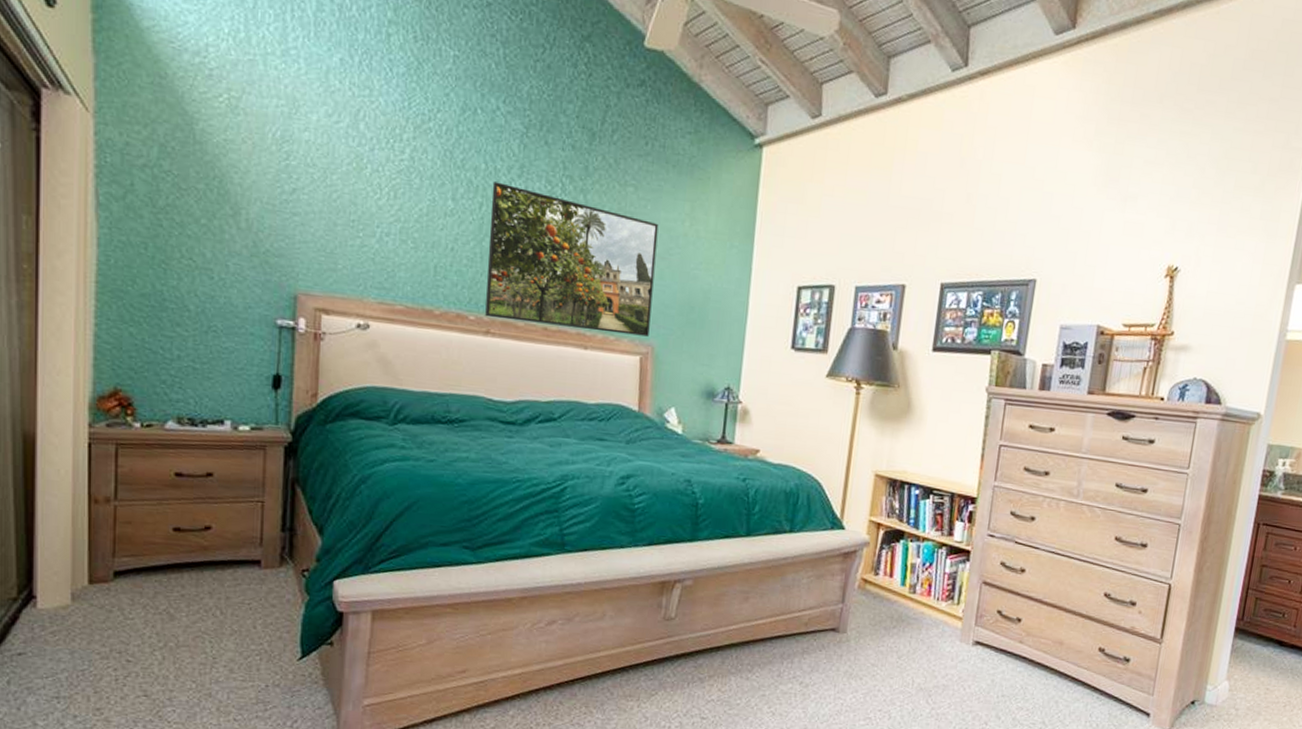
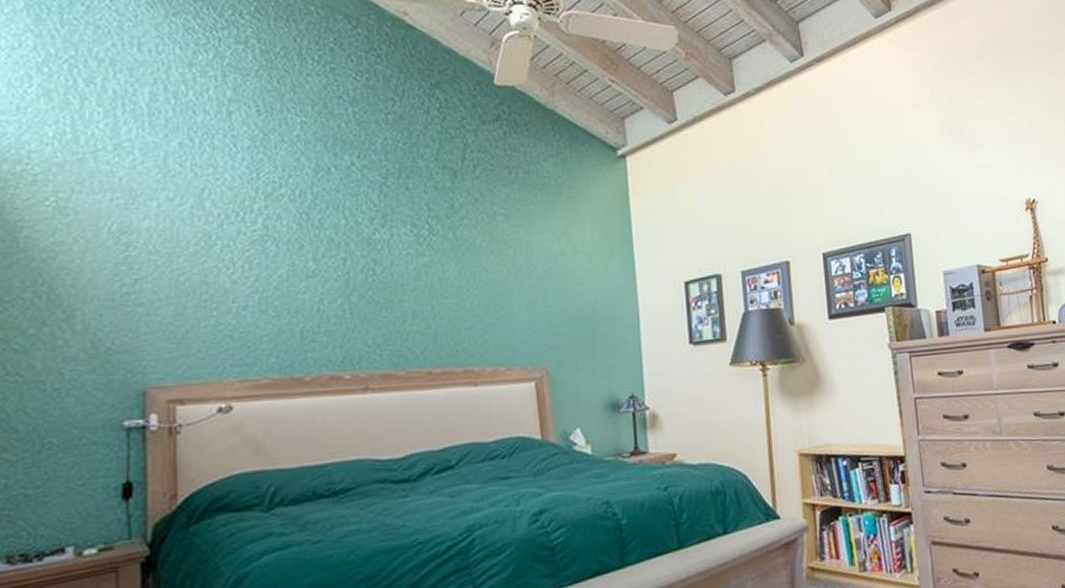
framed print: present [485,182,659,337] -> none [355,234,541,373]

